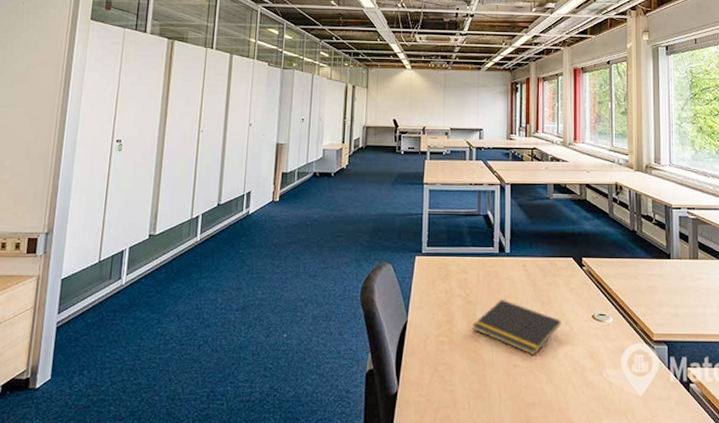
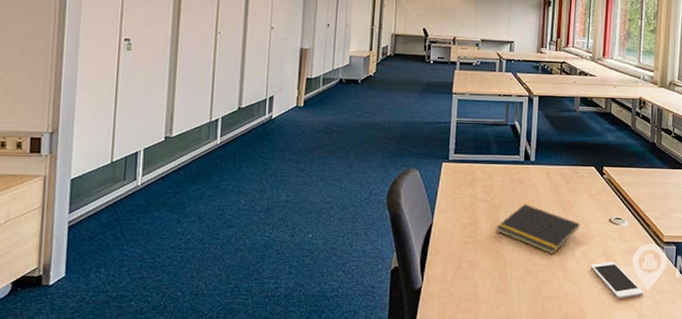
cell phone: none [575,364,635,407] -> present [590,262,643,299]

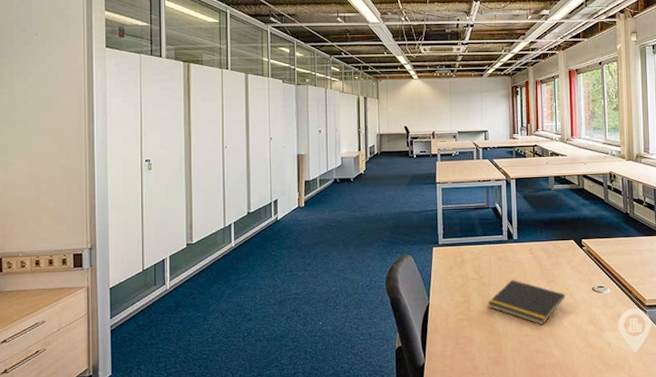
cell phone: present [590,262,643,299] -> none [578,328,631,363]

